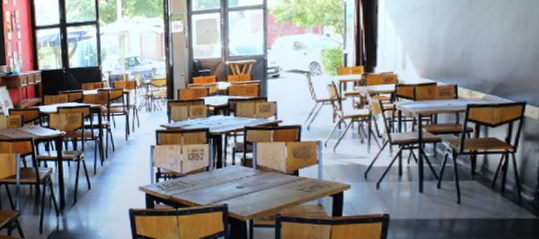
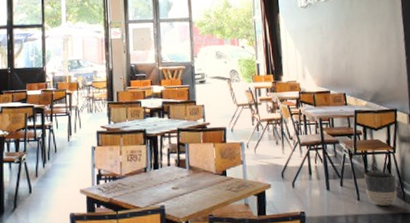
planter: none [470,173,513,211] -> present [364,171,397,207]

